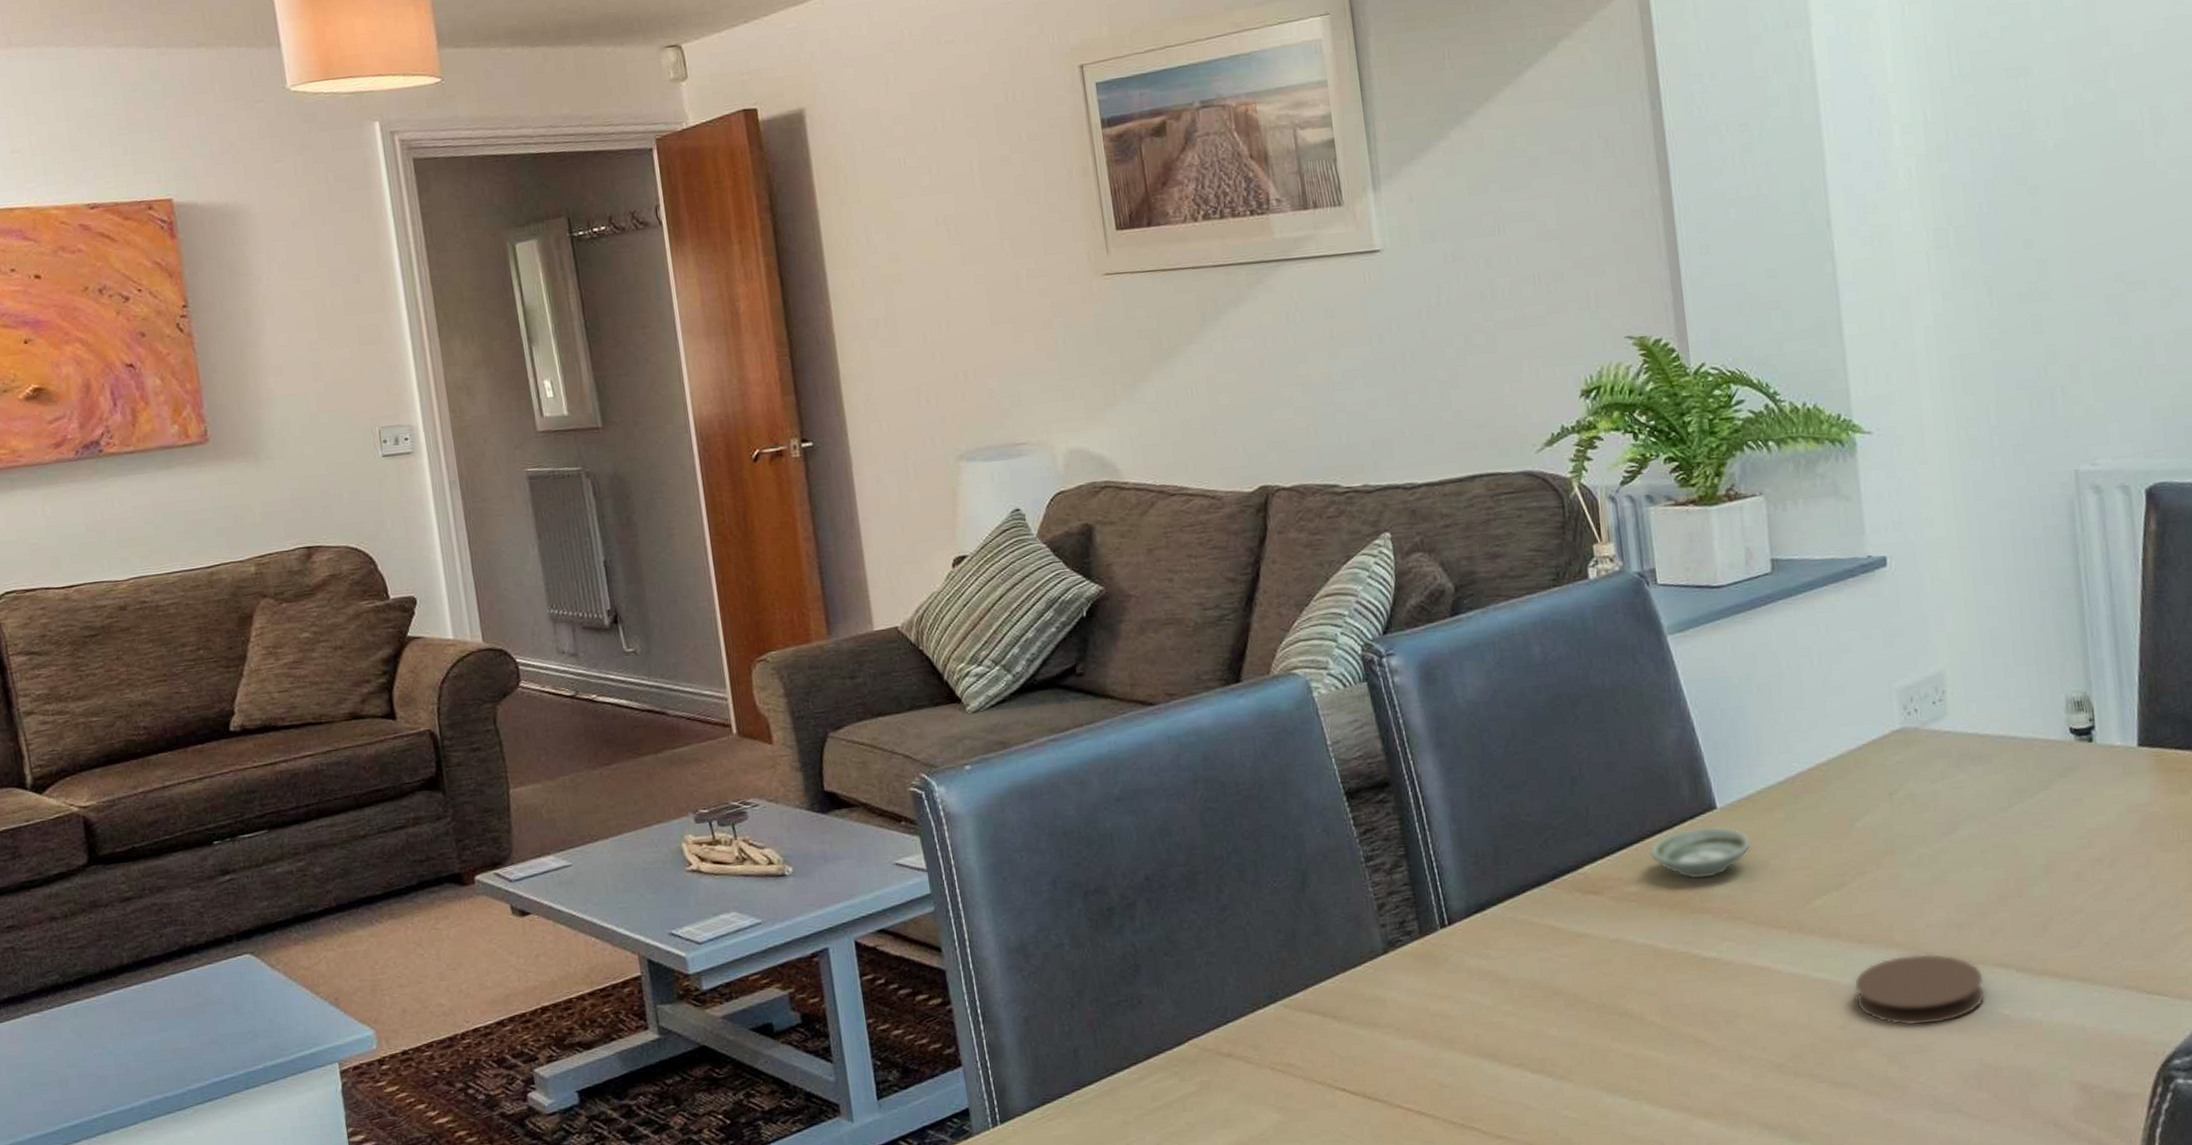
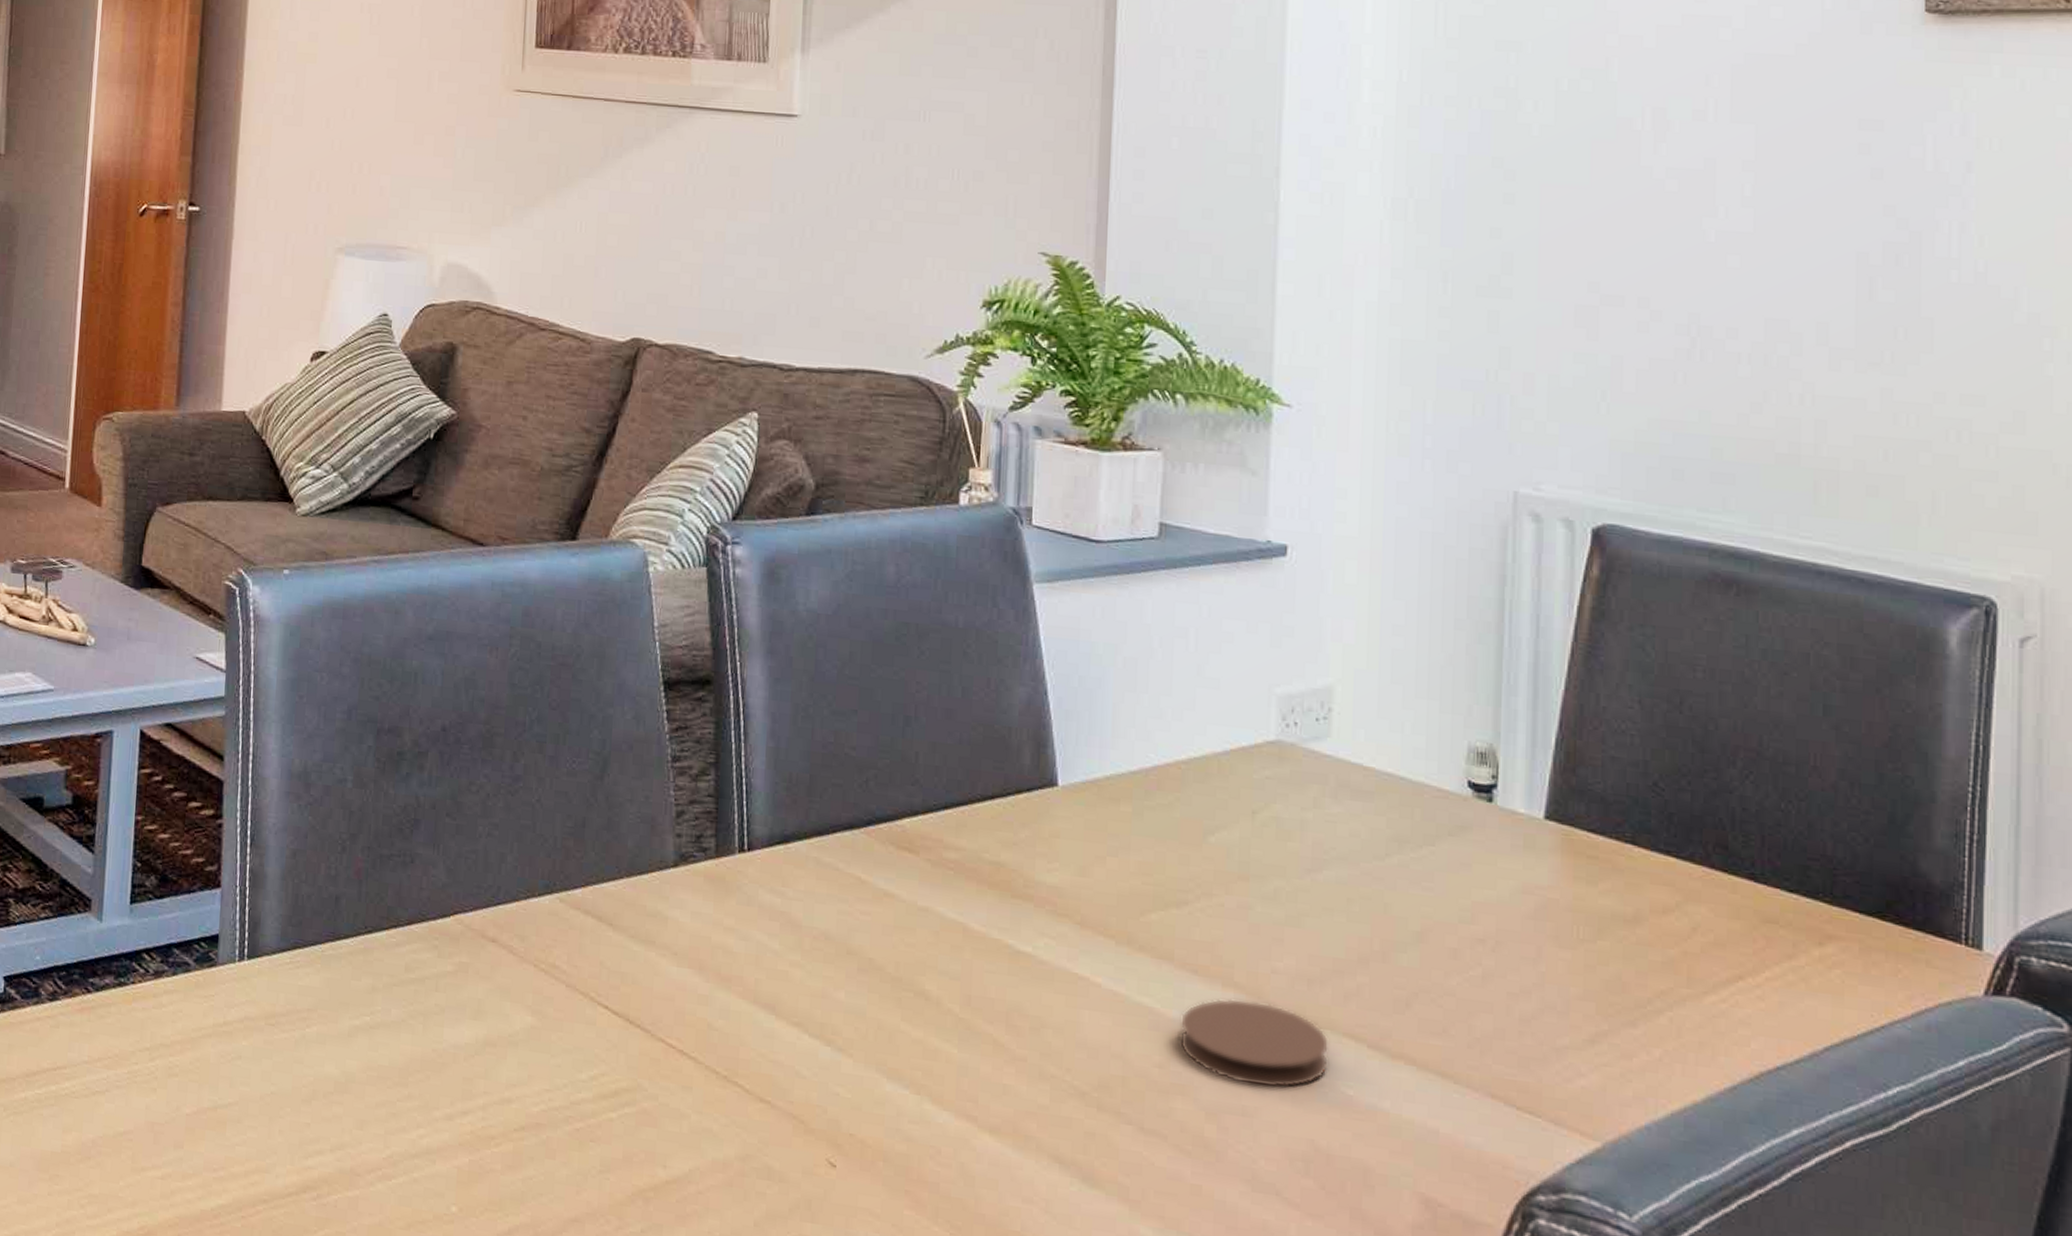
saucer: present [1649,826,1752,880] -> none [976,801,1091,863]

